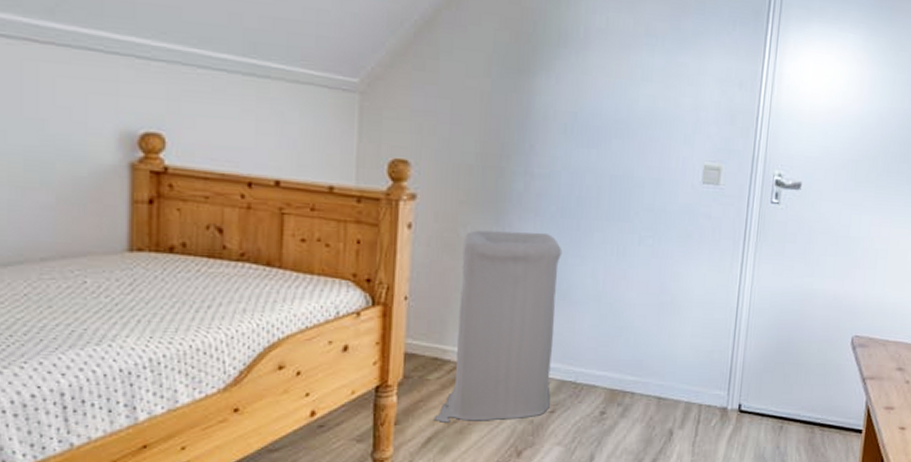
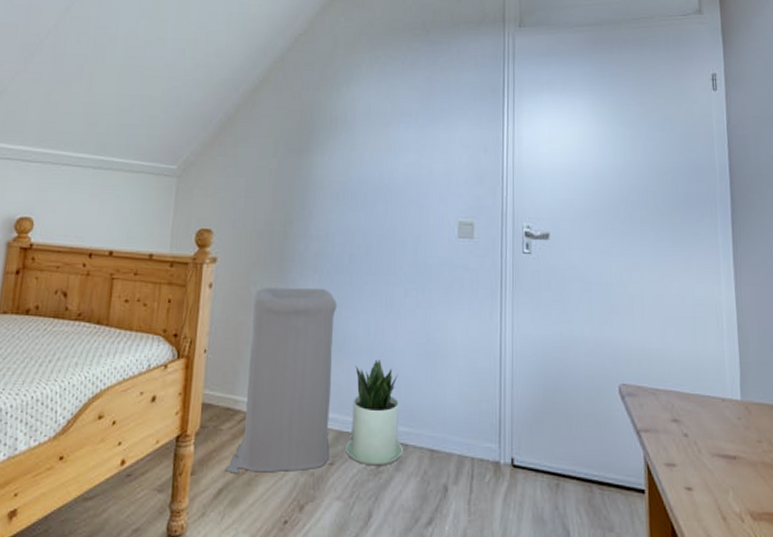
planter: none [568,309,629,413] -> present [346,359,403,466]

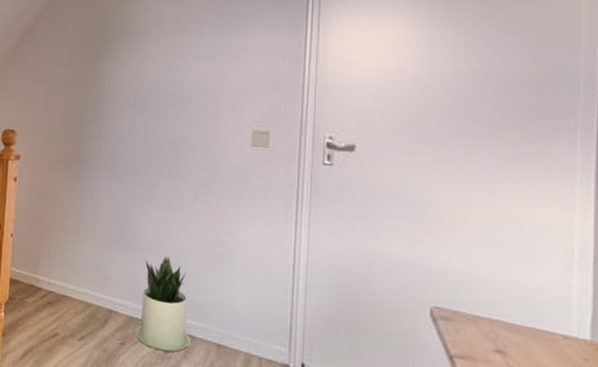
laundry basket: present [226,287,338,474] -> none [31,184,129,346]

